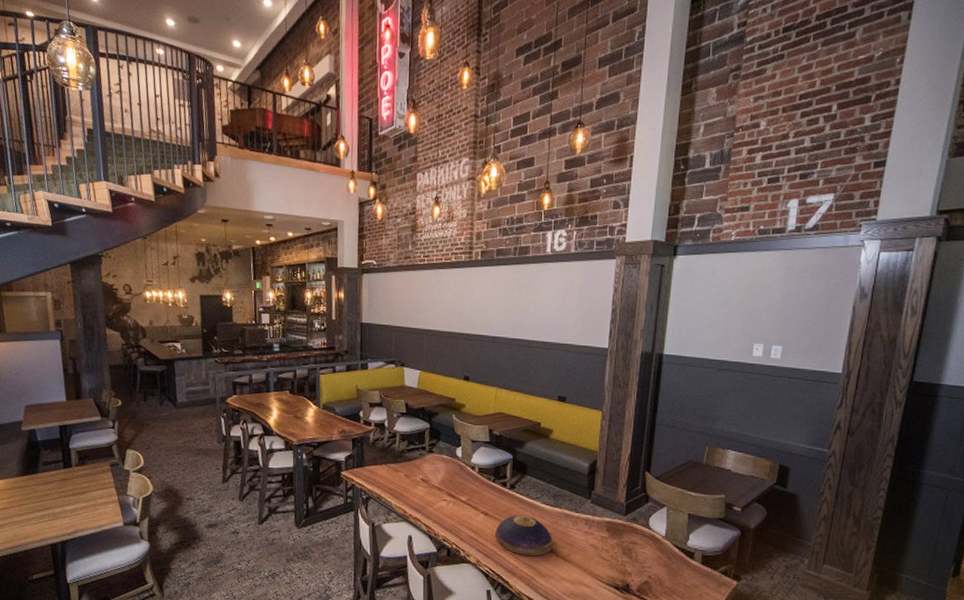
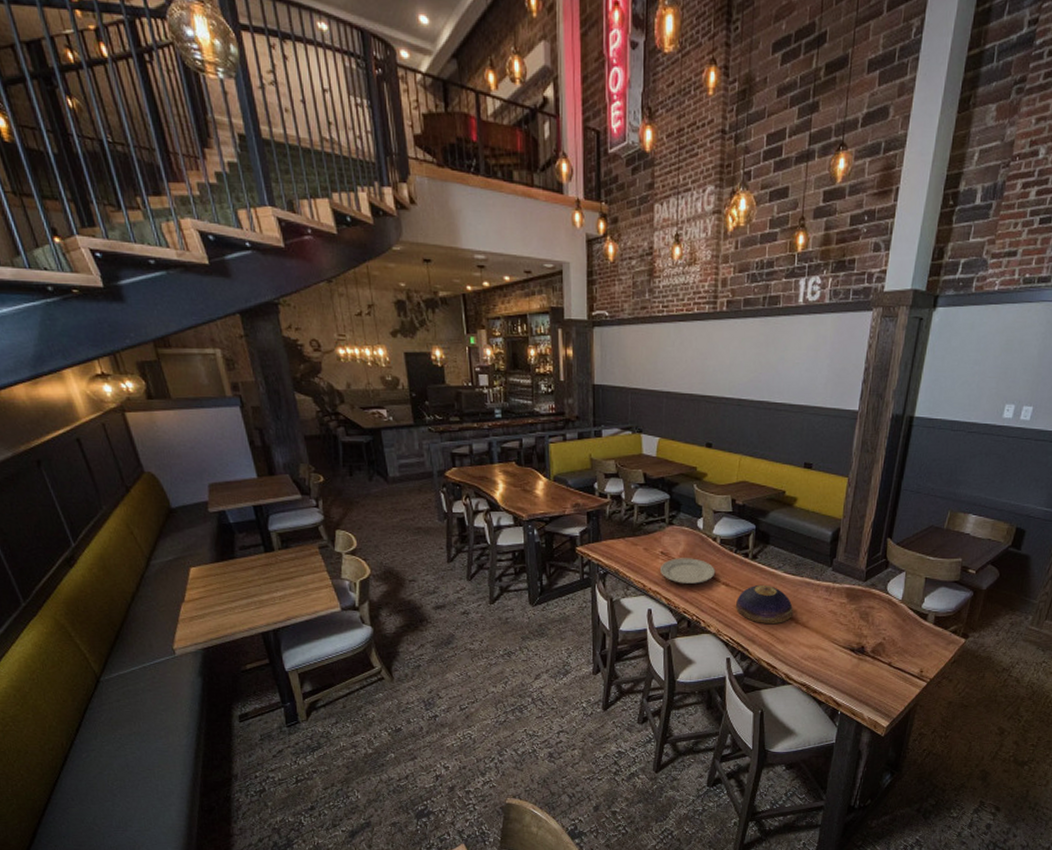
plate: none [421,485,474,512] -> present [660,558,716,584]

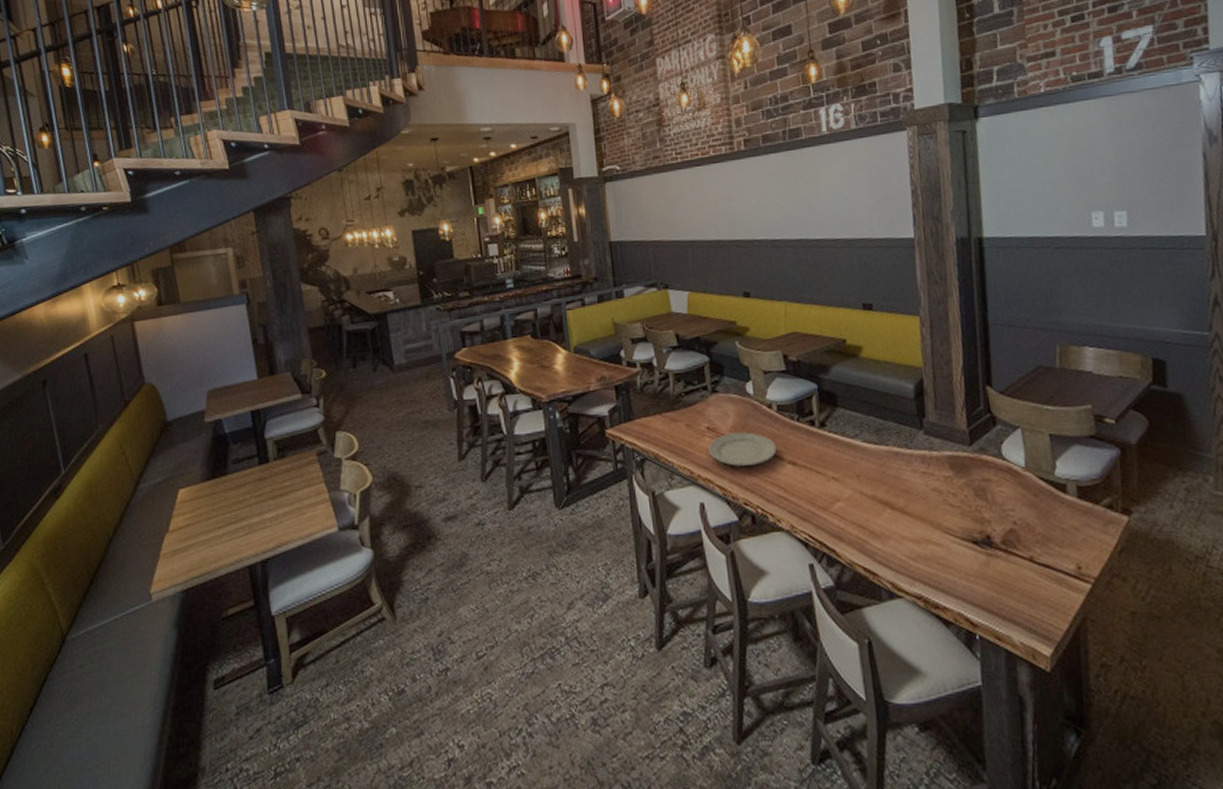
decorative bowl: present [735,584,793,623] -> none [808,459,885,512]

